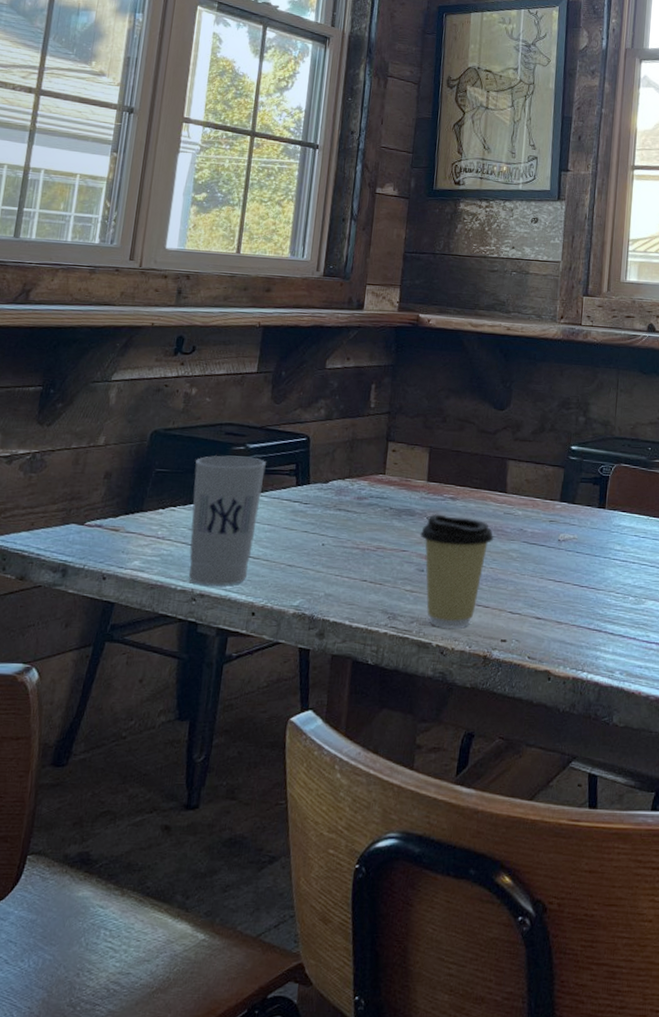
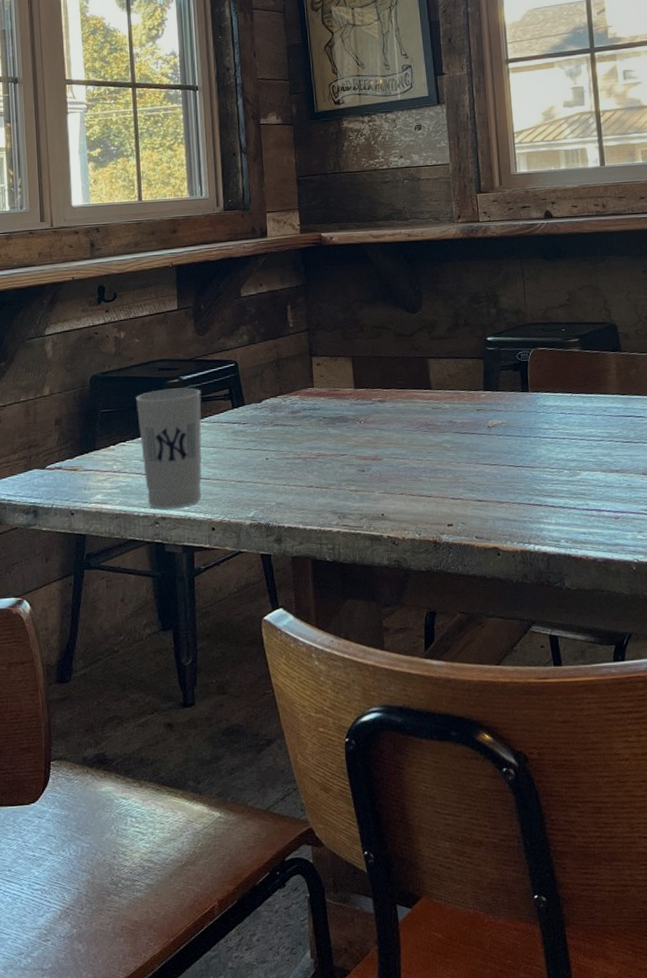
coffee cup: present [419,514,494,628] -> none [355,417,427,520]

